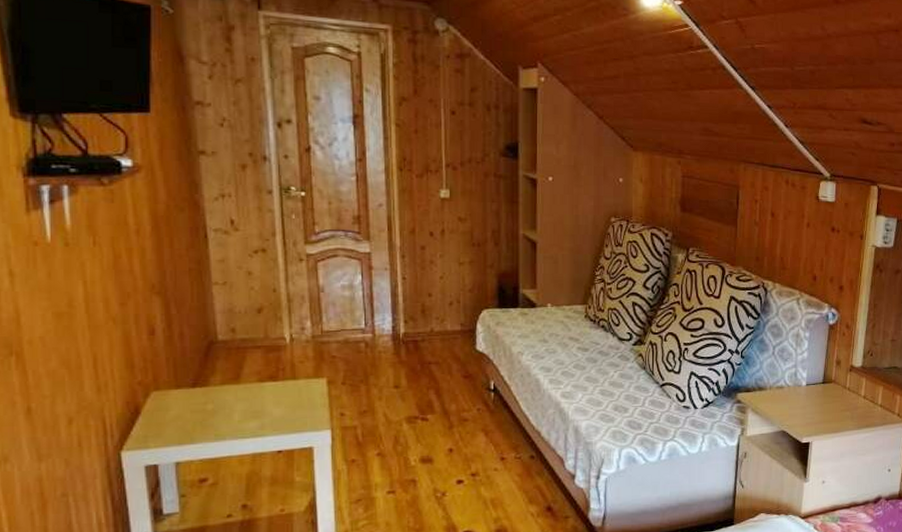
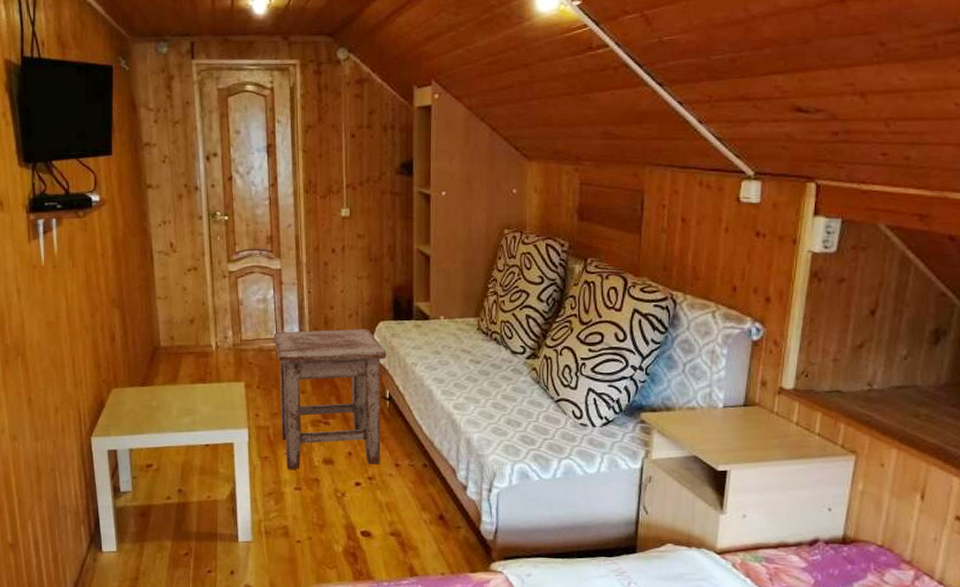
stool: none [362,317,491,472] -> present [273,329,386,469]

